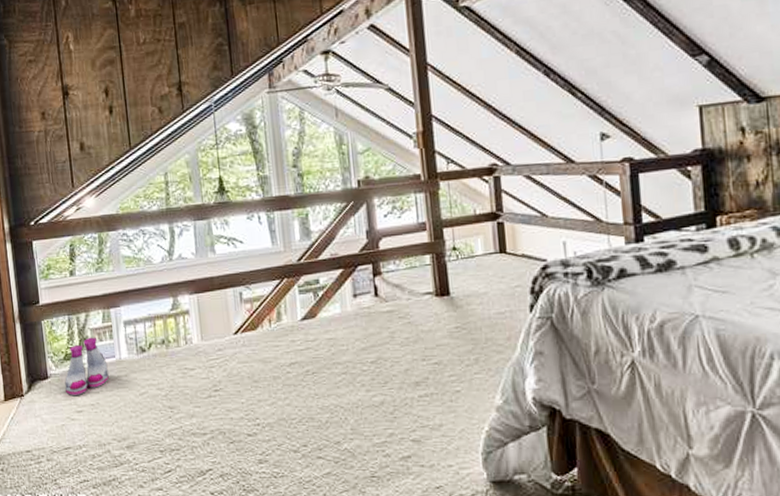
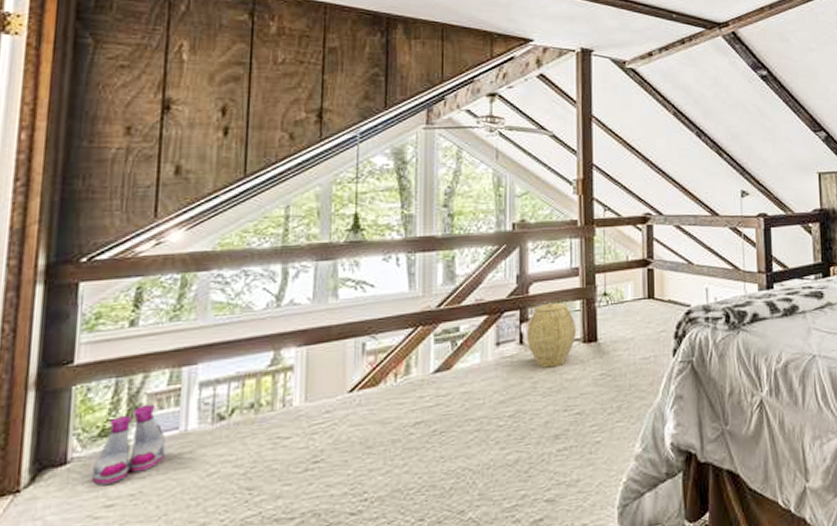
woven basket: none [380,257,428,319] -> present [526,302,576,368]

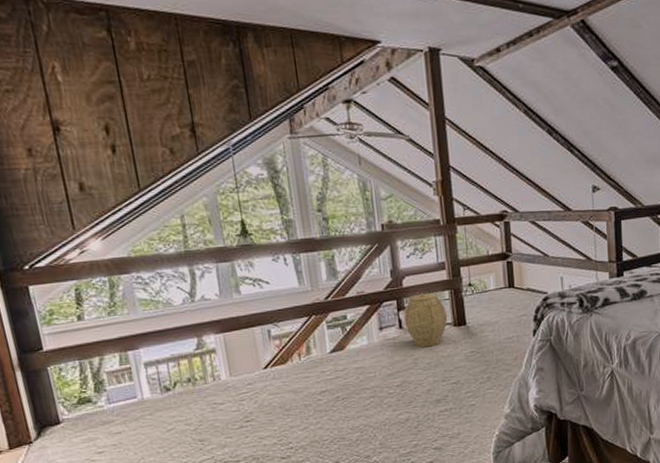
boots: present [91,404,167,486] -> none [80,379,132,439]

